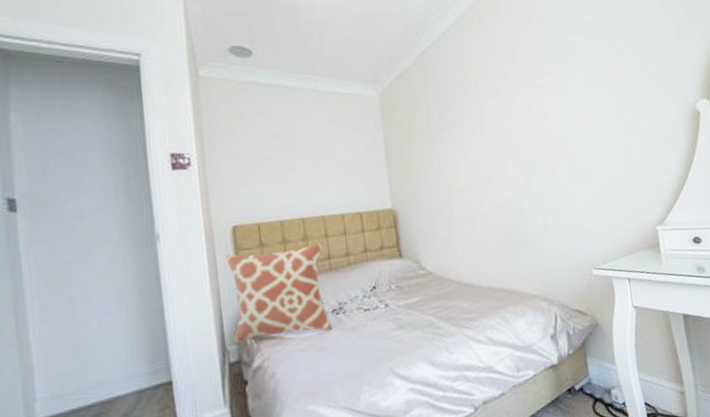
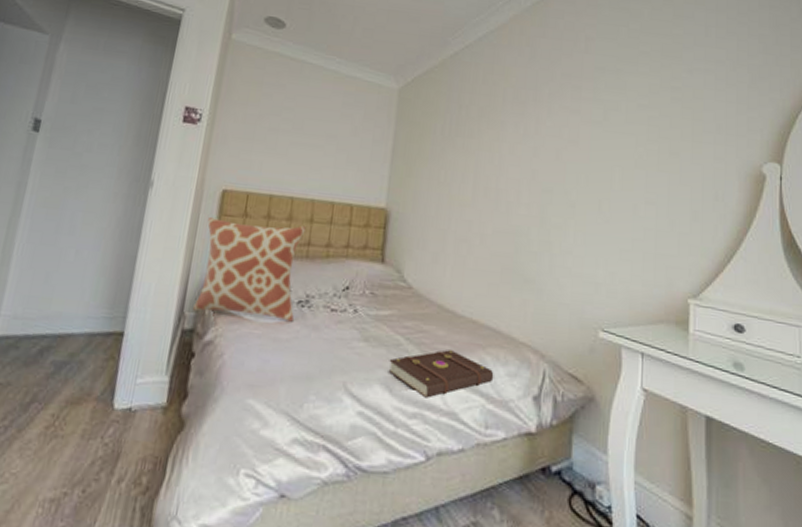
book: none [426,316,516,362] -> present [388,350,494,398]

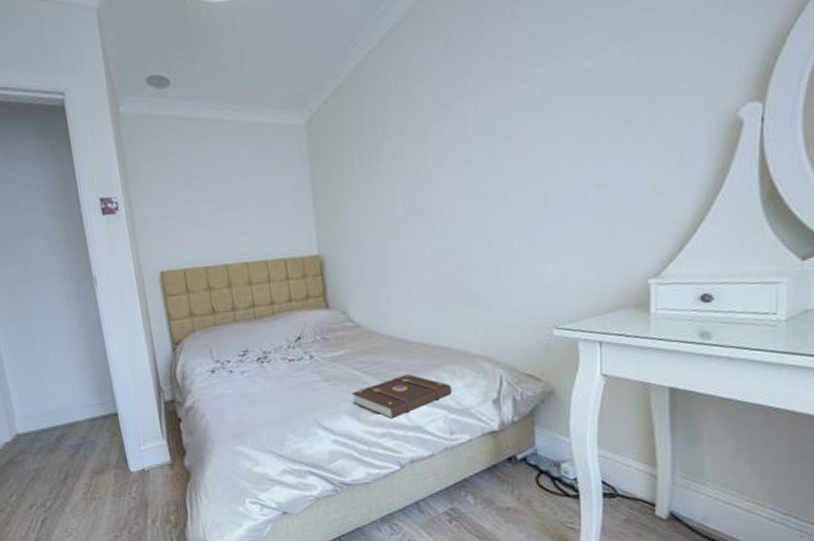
pillow: present [192,216,306,322] -> none [156,290,257,385]

